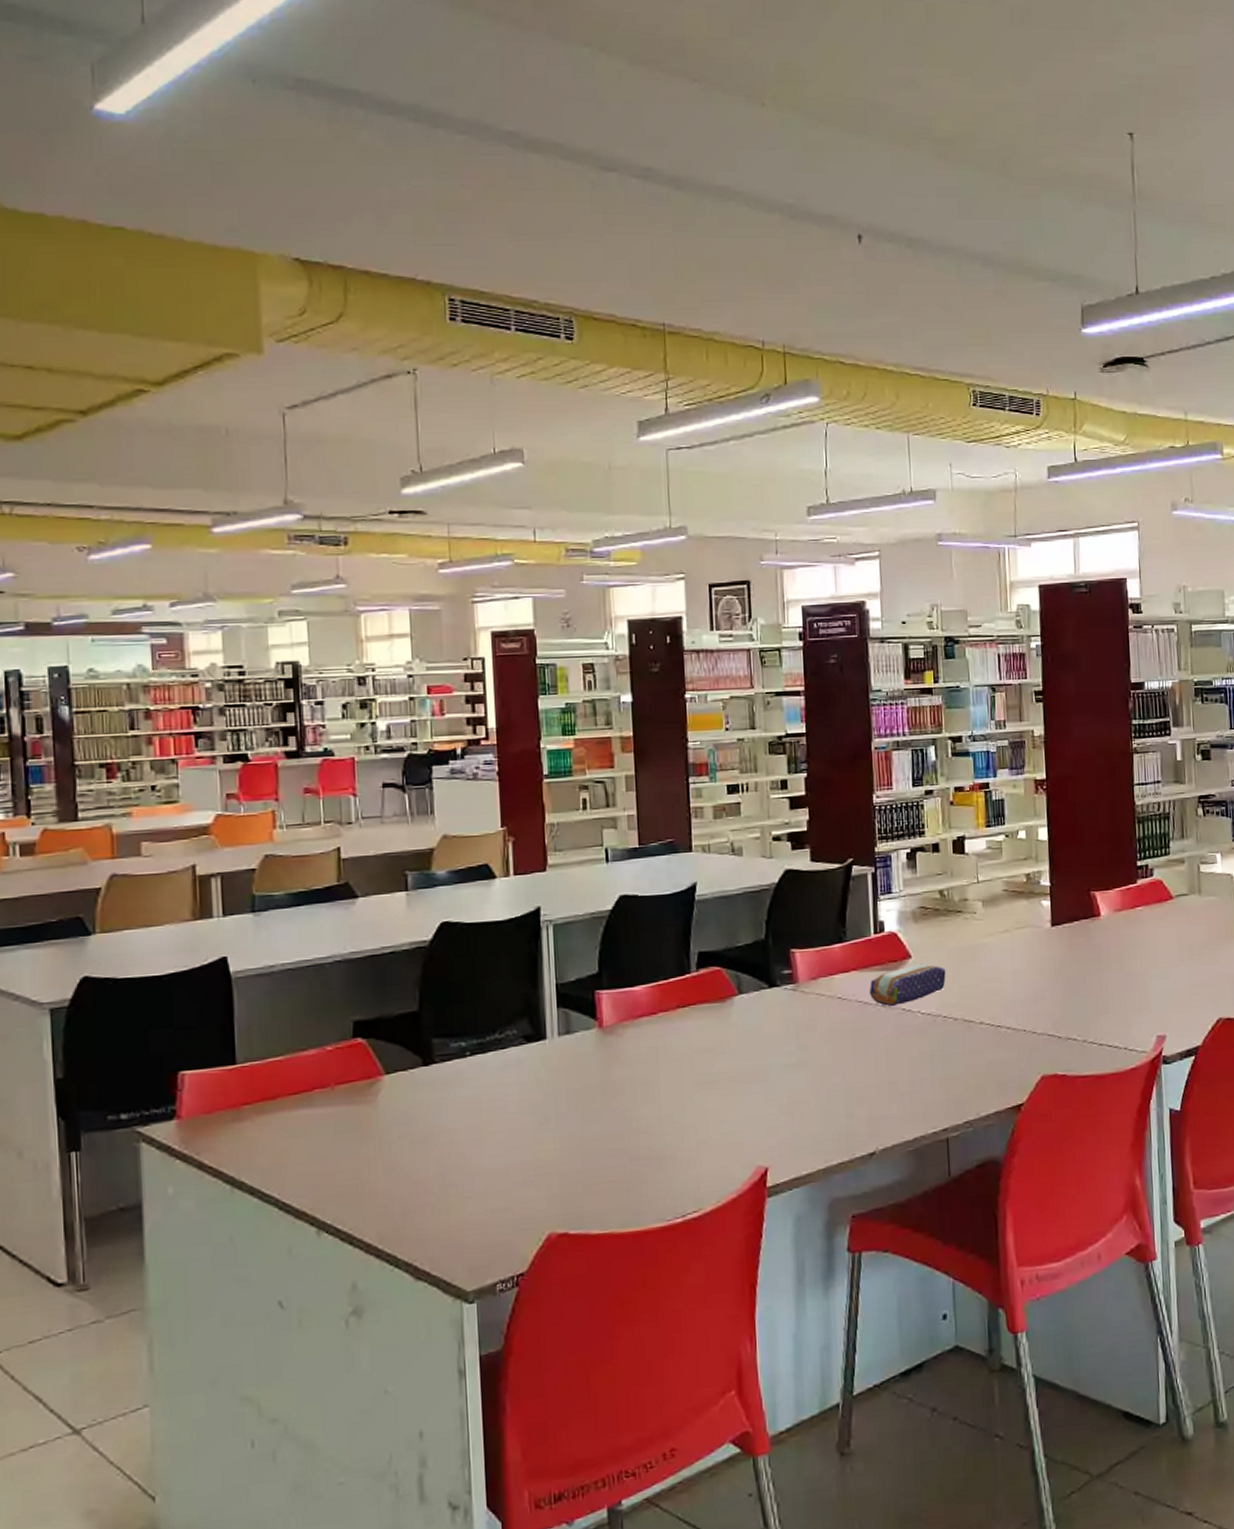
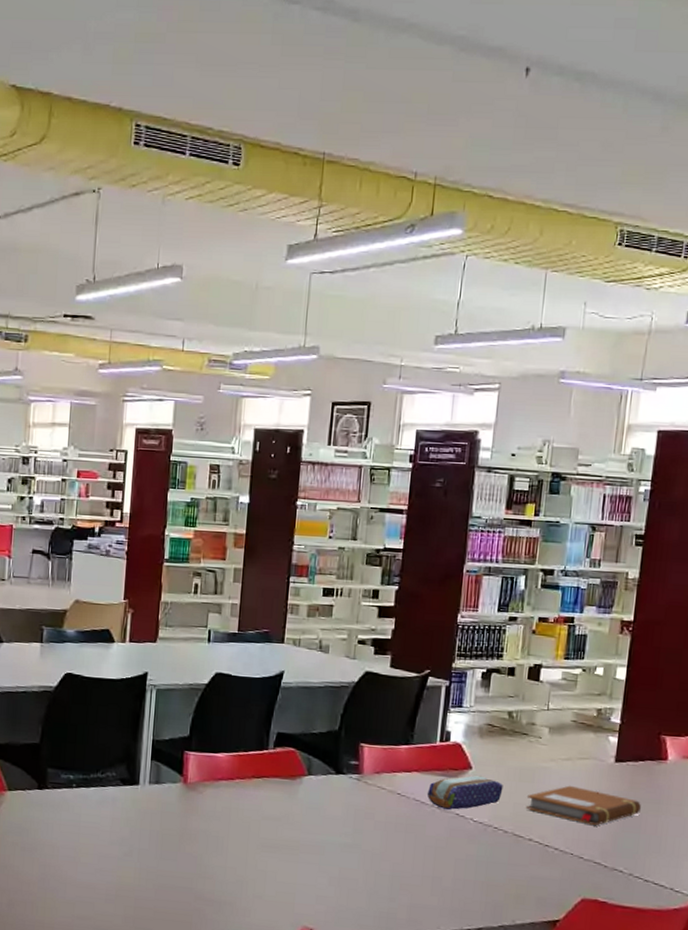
notebook: none [970,958,1083,996] -> present [525,785,641,825]

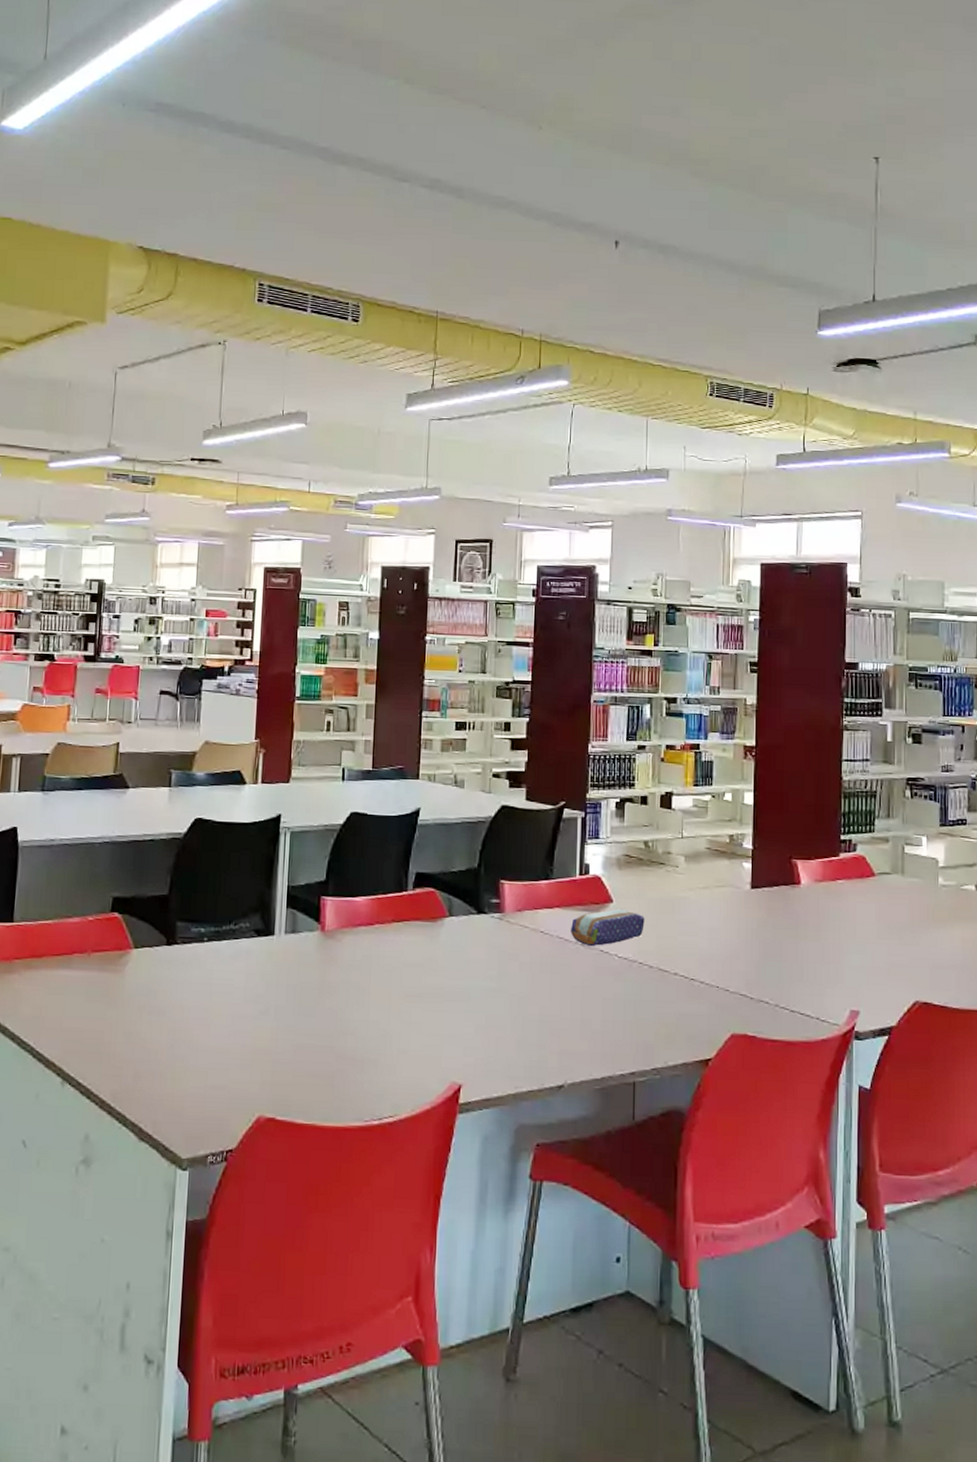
notebook: present [525,785,641,825] -> none [668,914,780,955]

